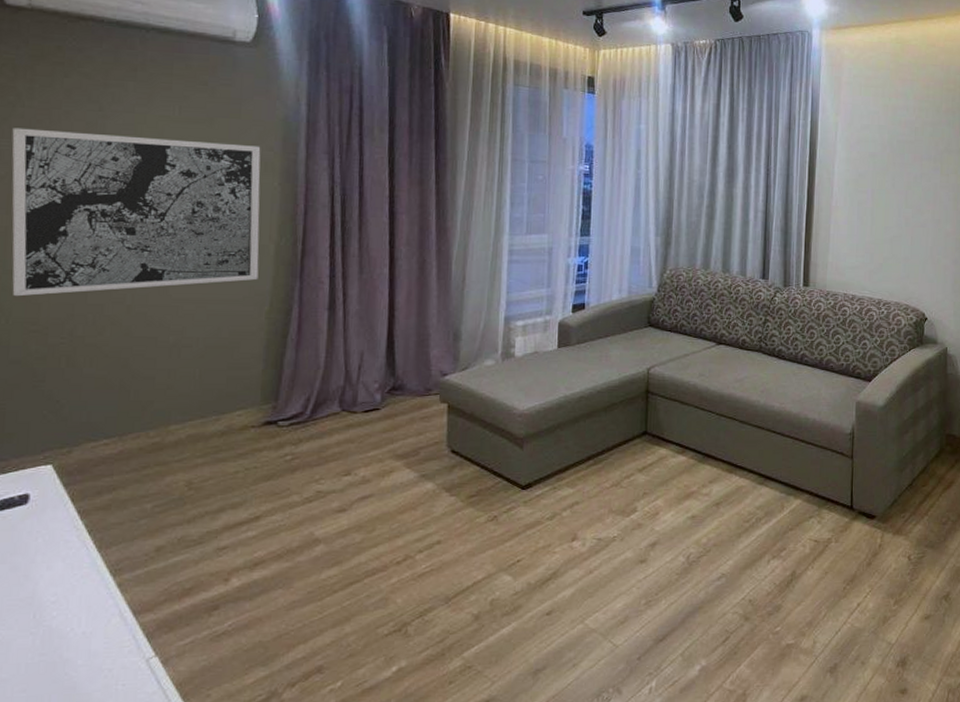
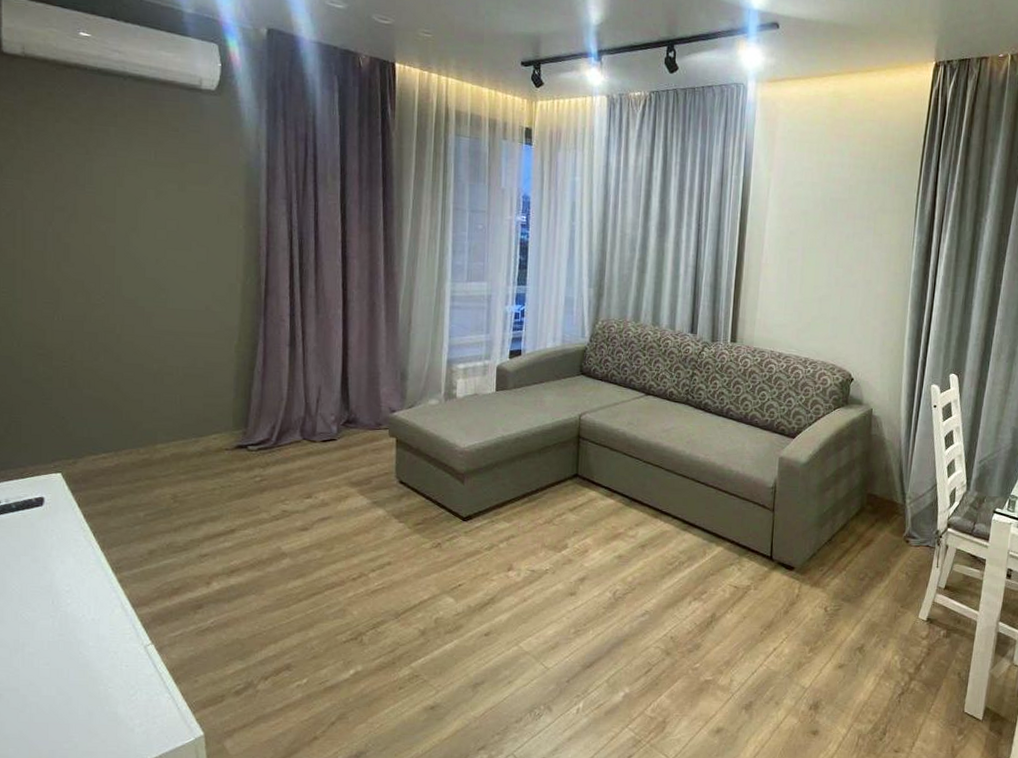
wall art: present [11,127,261,297] -> none [14,168,228,323]

